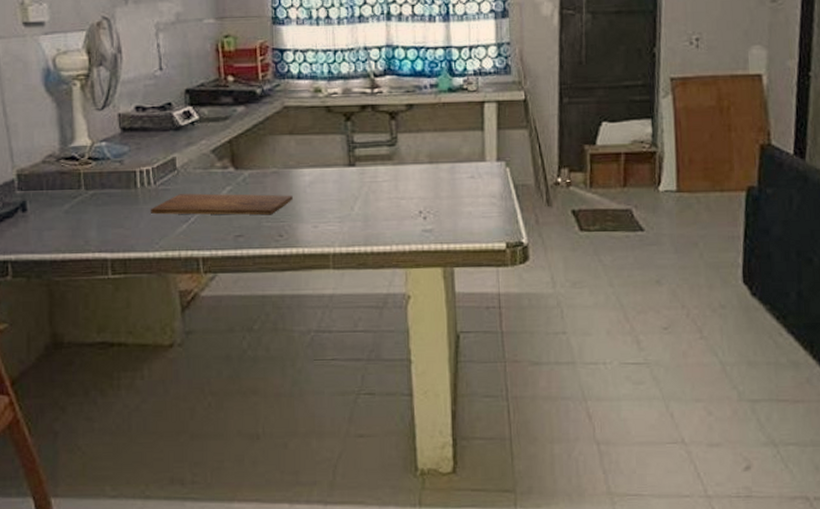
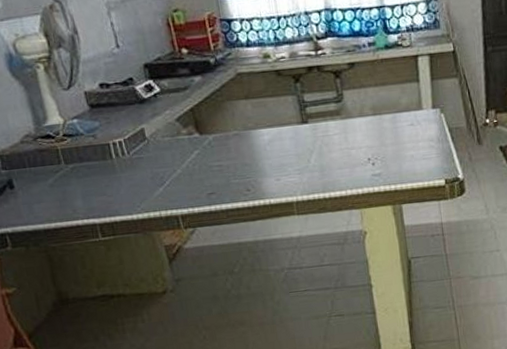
cutting board: present [150,193,293,215] -> none [127,153,255,181]

